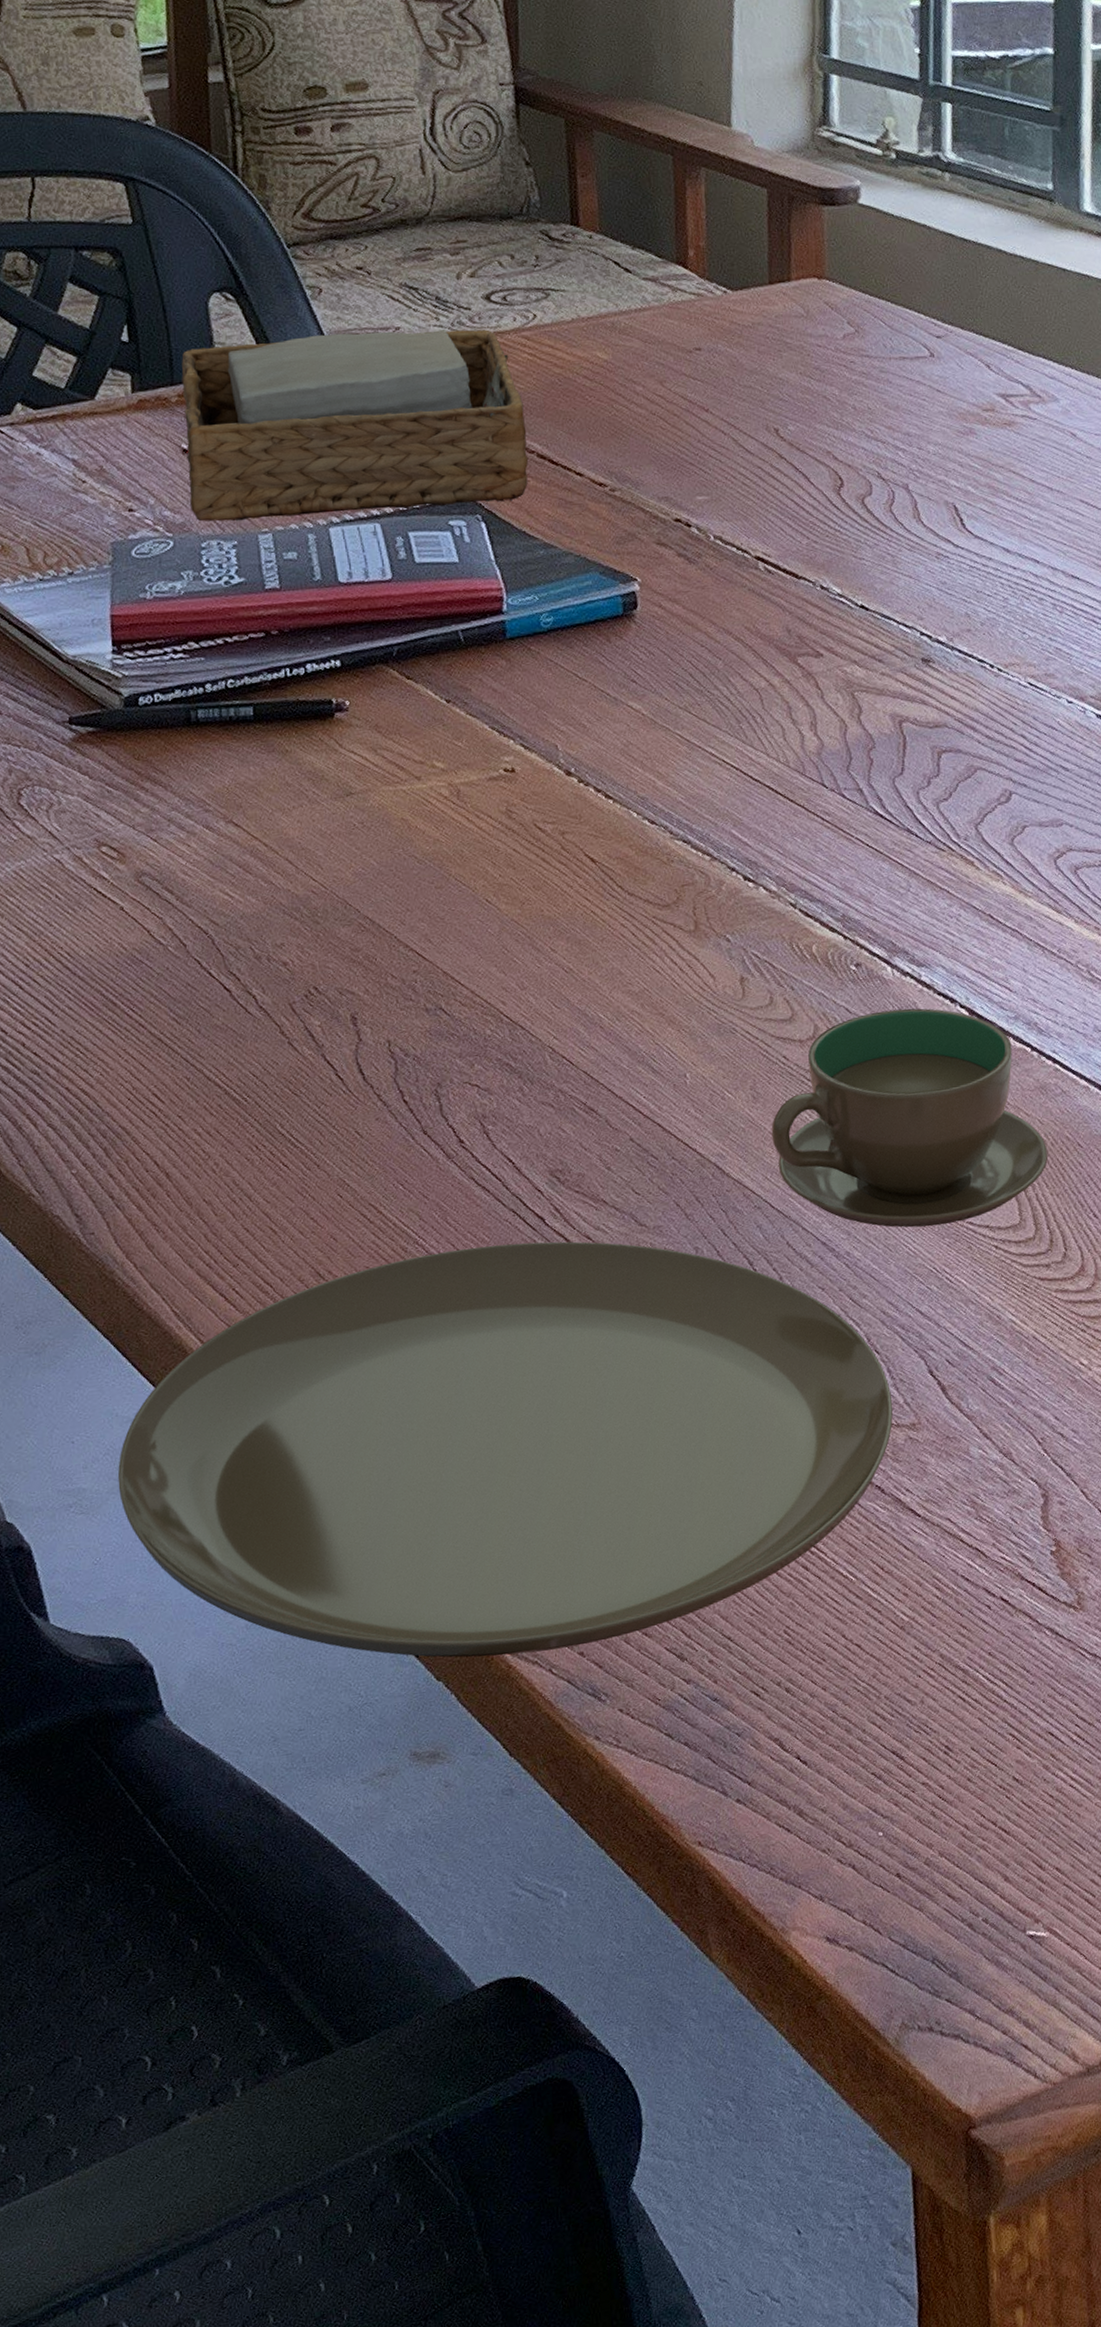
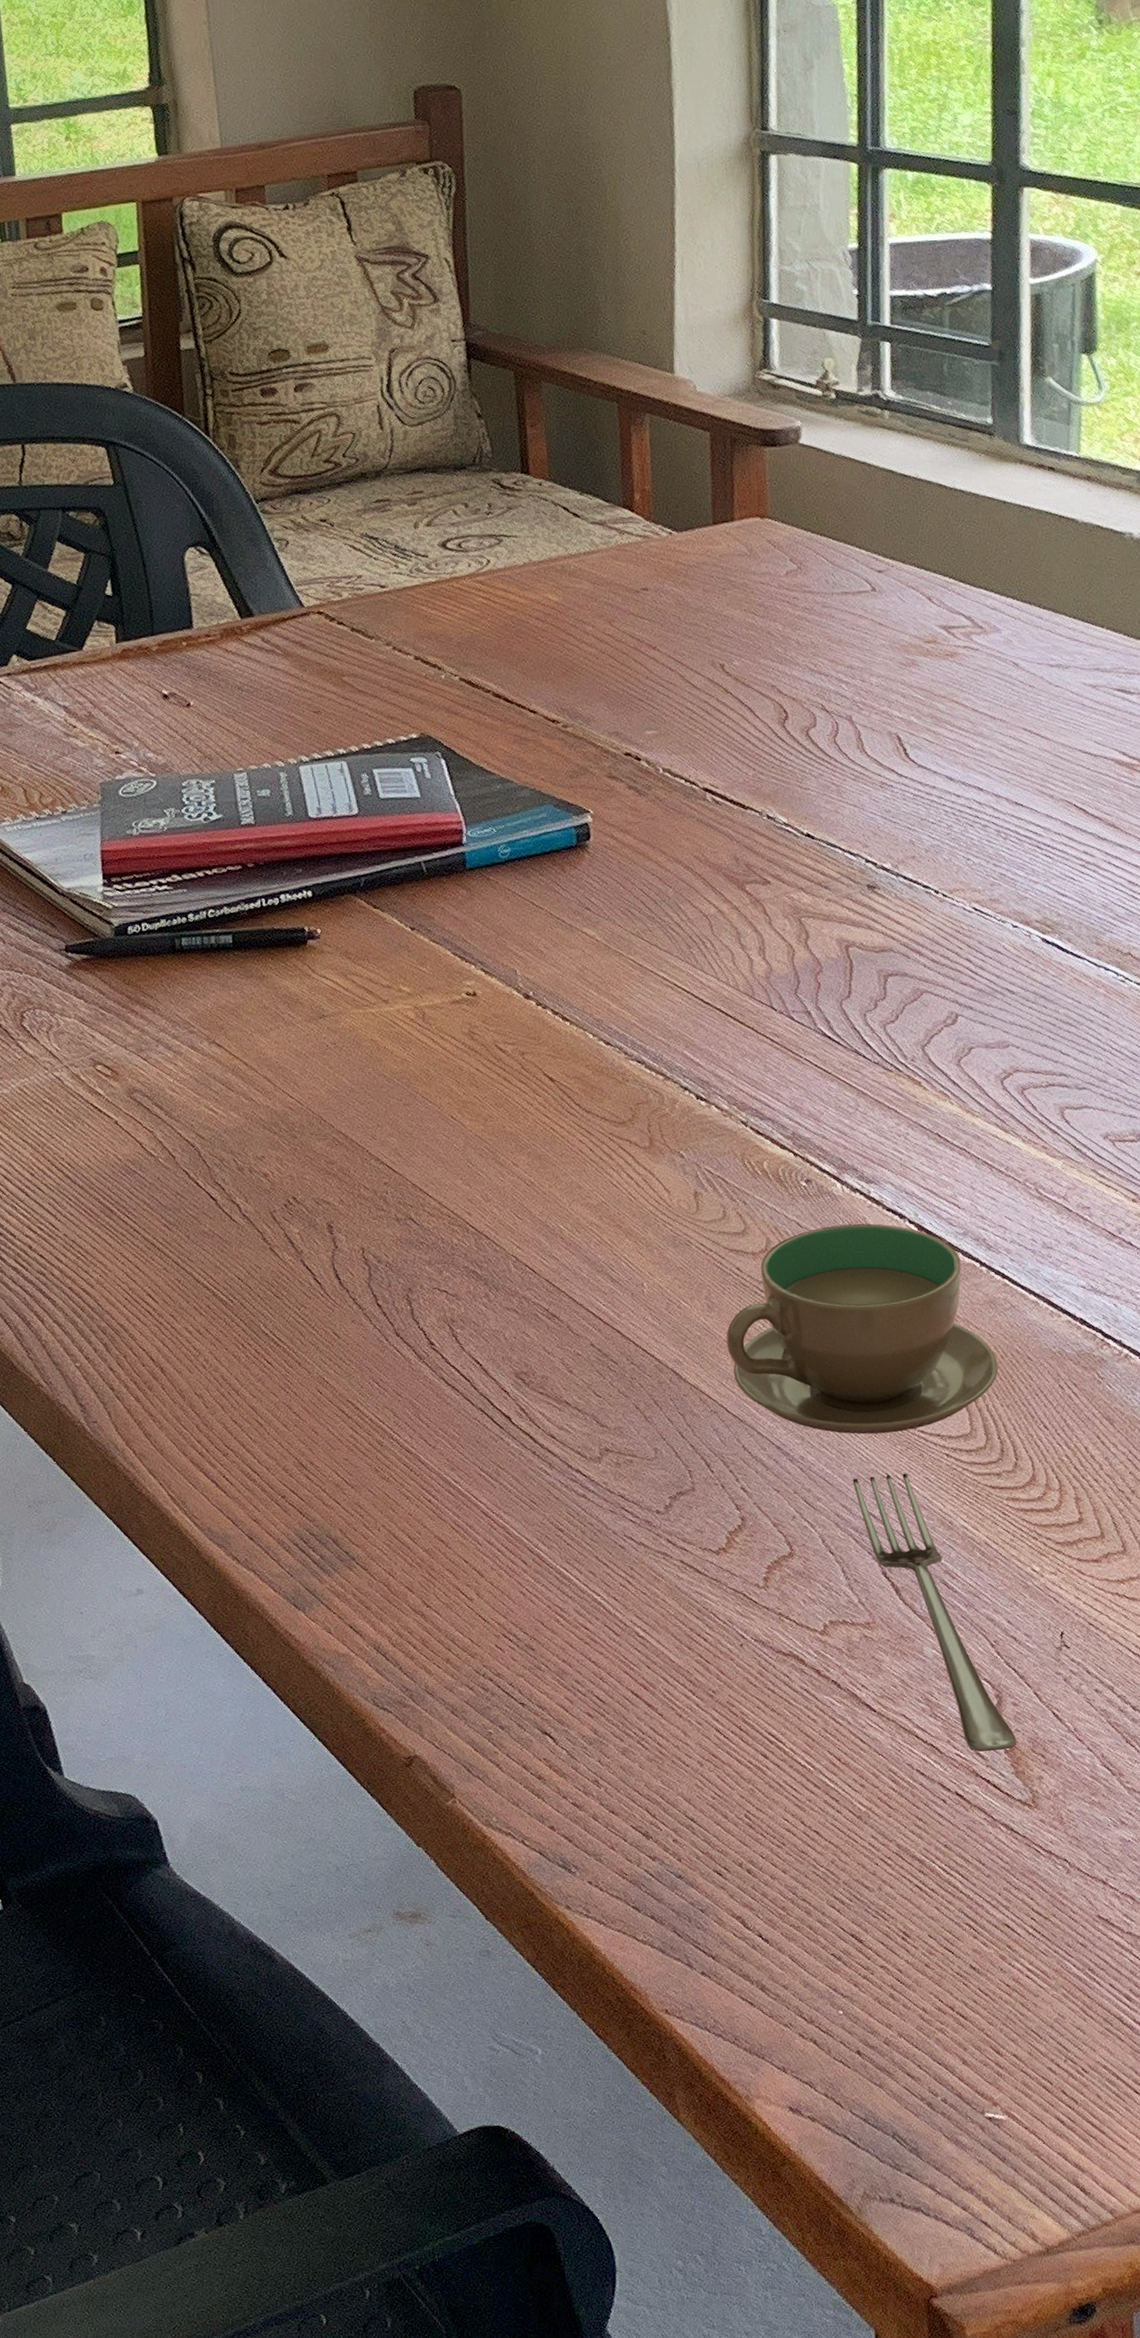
plate: present [117,1241,893,1658] -> none [122,1439,848,1826]
napkin holder: present [181,329,529,522] -> none [161,575,485,762]
fork: none [899,1266,1063,1554] -> present [852,1473,1017,1752]

